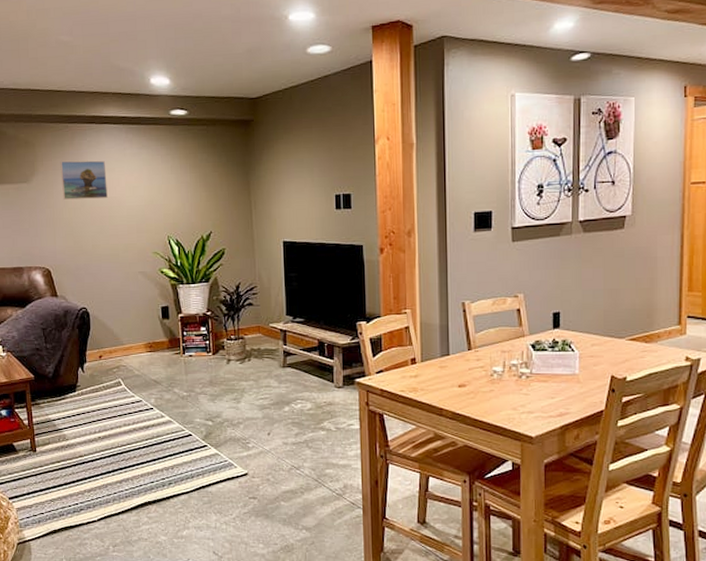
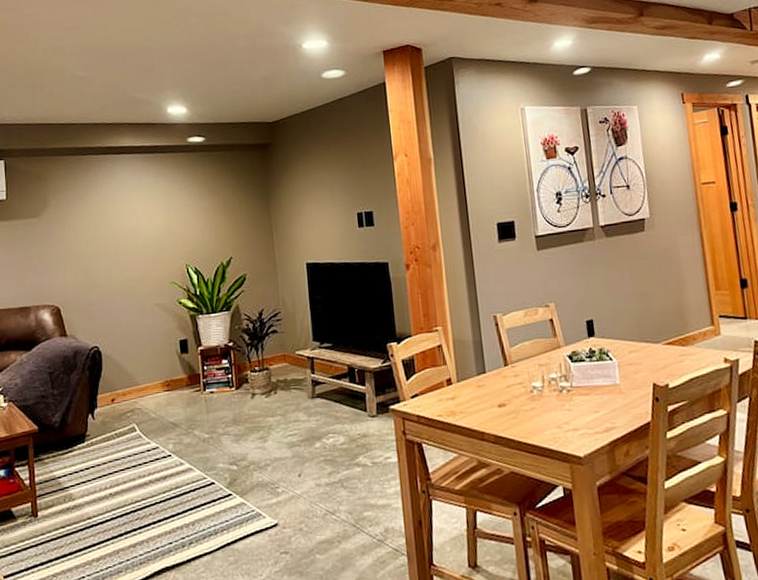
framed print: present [60,160,108,200] -> none [73,191,123,233]

